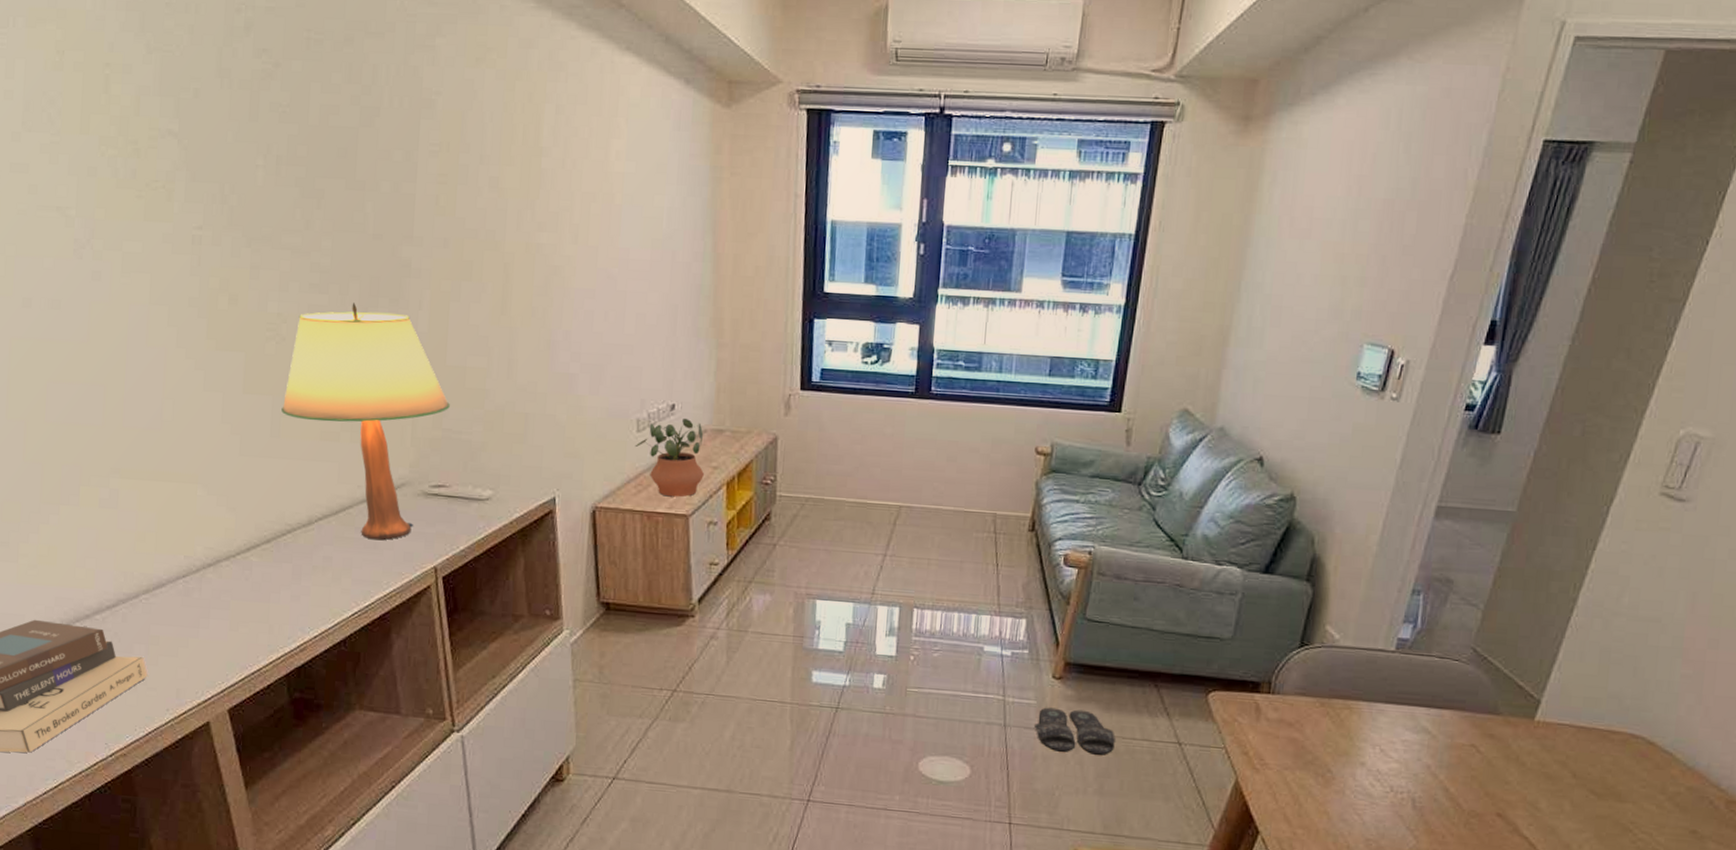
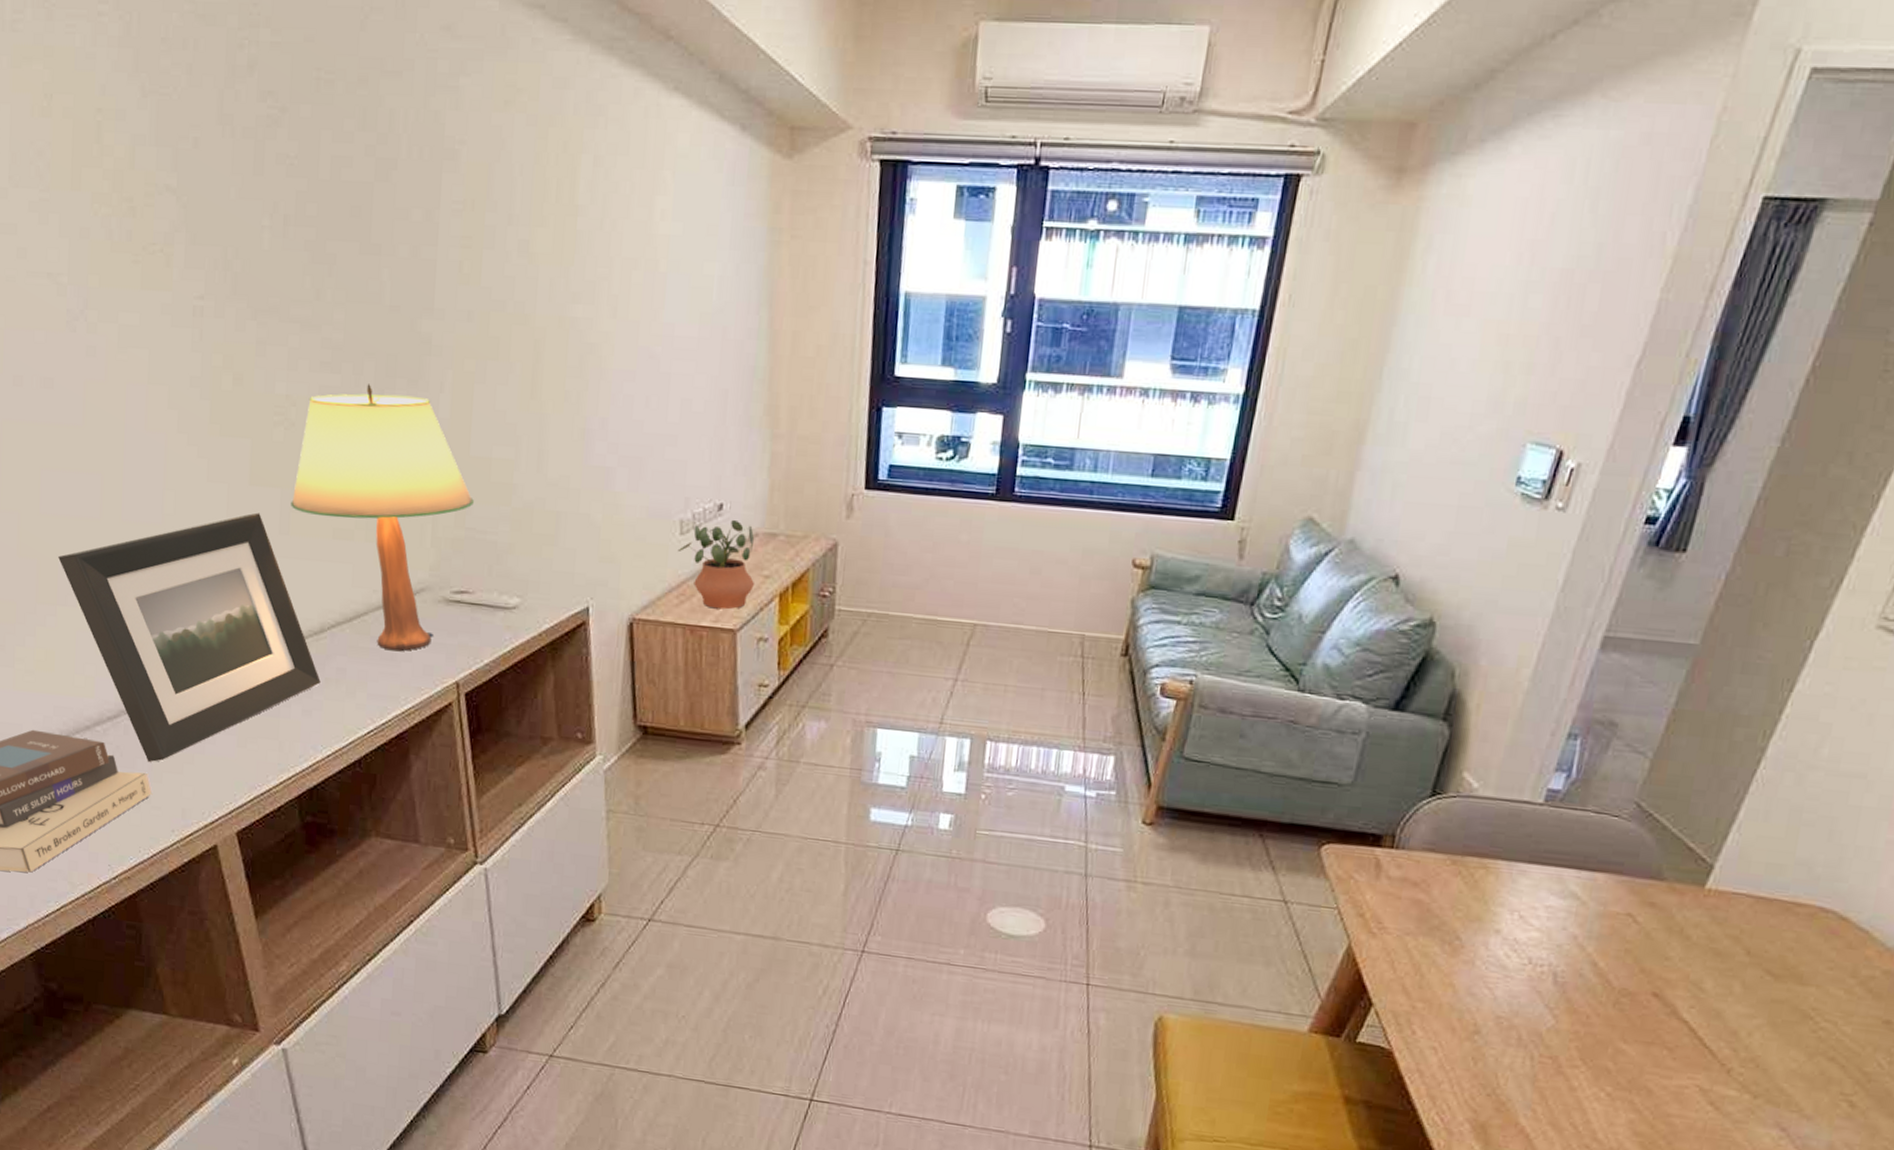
picture frame: none [62,418,308,647] -> present [58,512,321,762]
slippers: present [1033,707,1115,755] -> none [1118,856,1212,912]

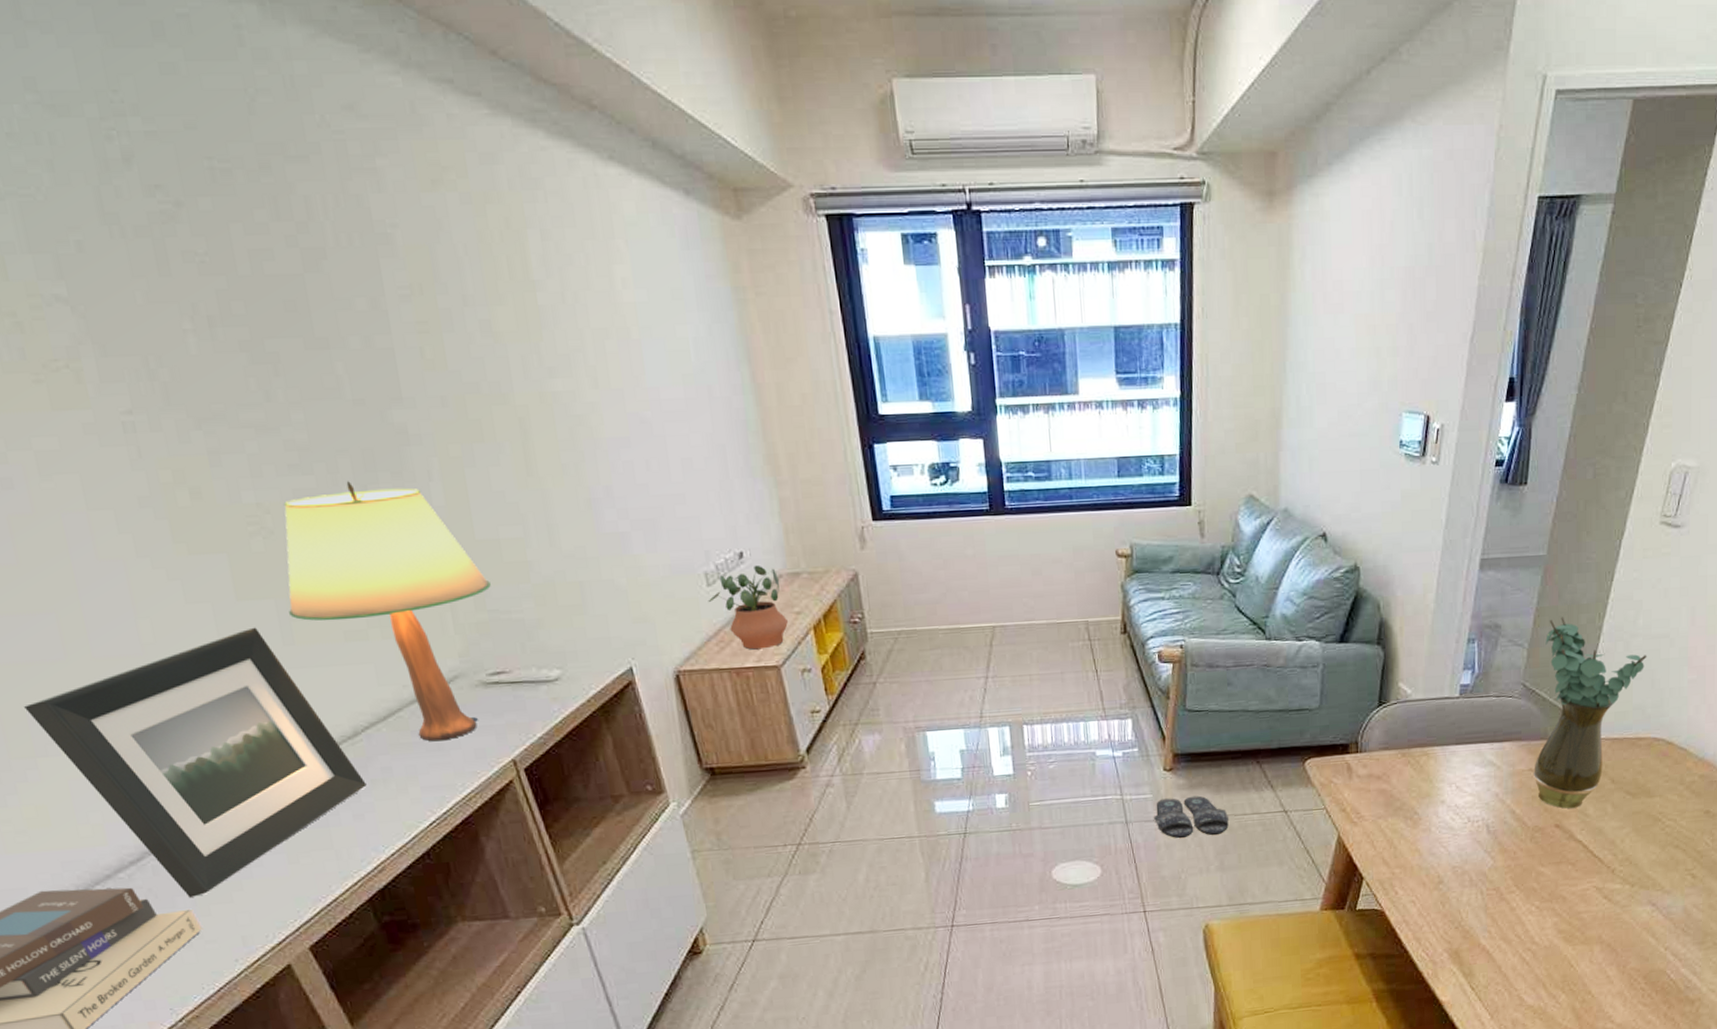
slippers: none [1118,856,1212,912] -> present [1153,795,1229,838]
vase: none [1632,726,1828,977] -> present [1534,617,1647,809]

